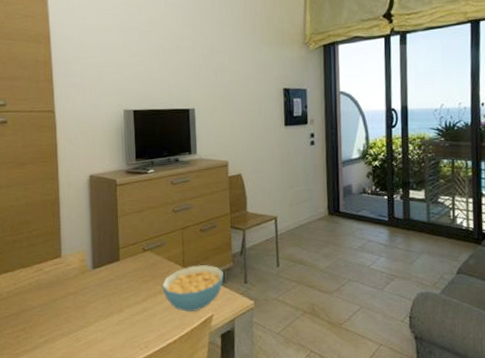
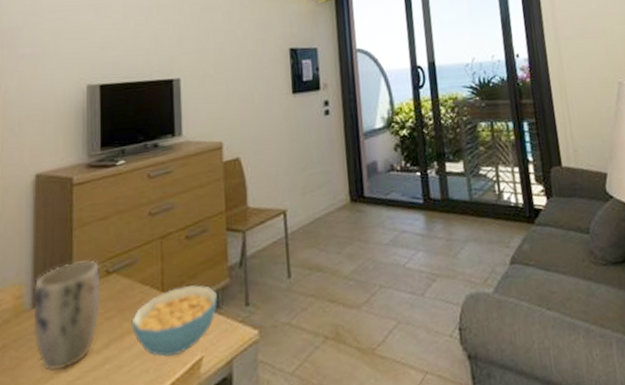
plant pot: none [92,240,140,313] -> present [33,260,101,372]

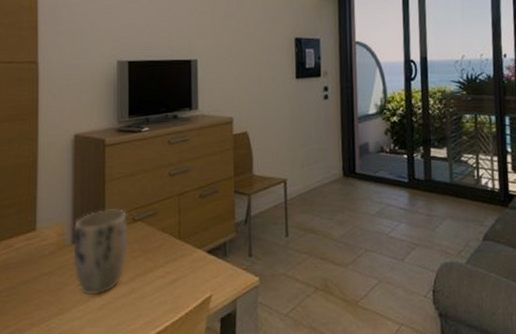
cereal bowl: present [131,285,217,357] -> none [153,236,225,292]

